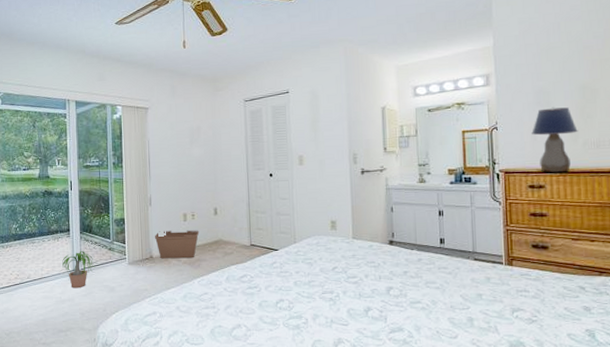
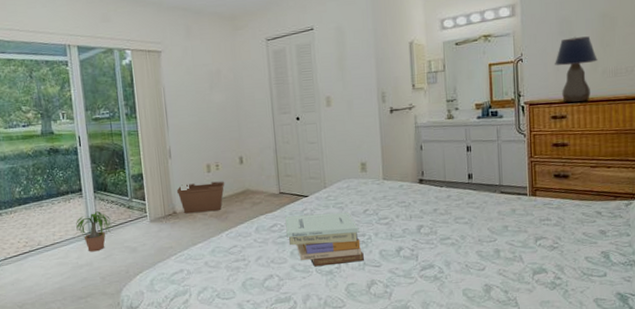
books: none [255,268,331,320] -> present [285,212,364,267]

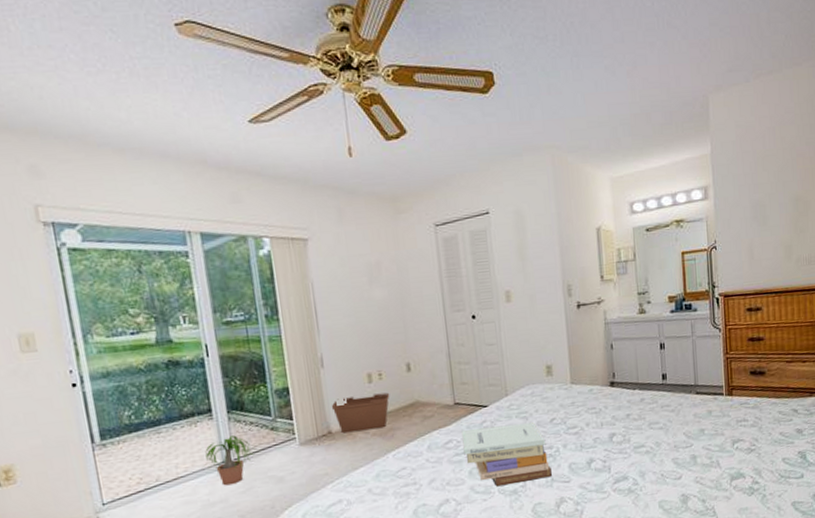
table lamp: present [555,36,598,103] -> none [749,221,792,294]

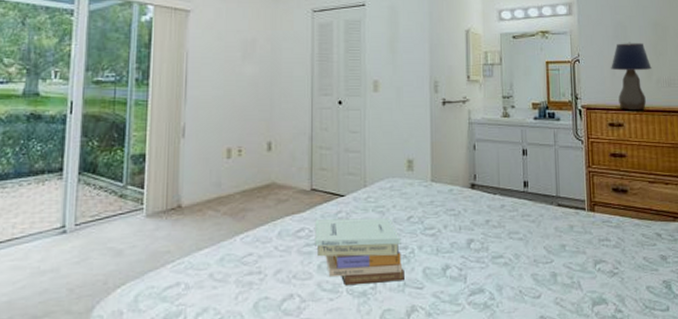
potted plant: present [203,435,254,486] -> none [41,199,97,253]
bicycle basket: present [331,392,390,434] -> none [185,170,247,209]
table lamp: none [749,221,792,294] -> present [611,42,652,111]

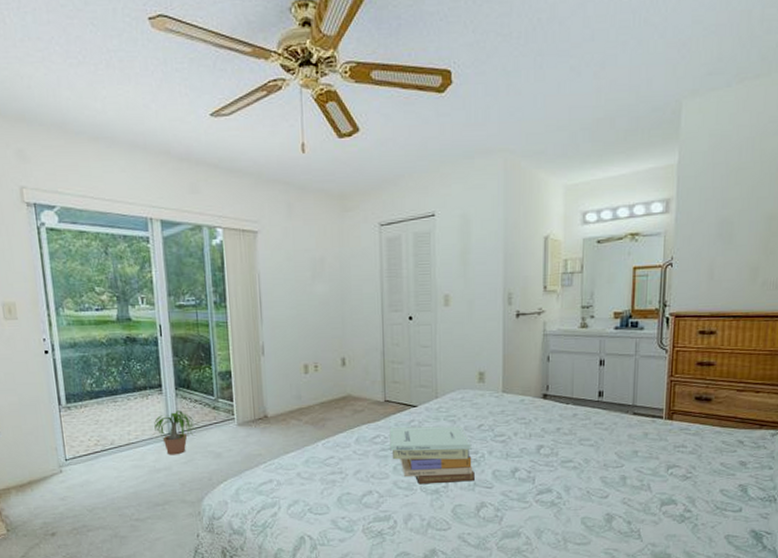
potted plant: none [41,199,97,253] -> present [151,410,197,455]
table lamp: present [611,42,652,111] -> none [709,240,759,317]

